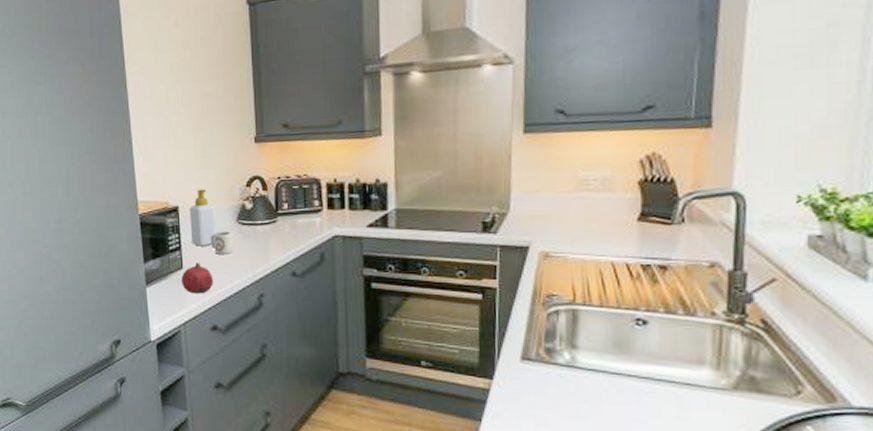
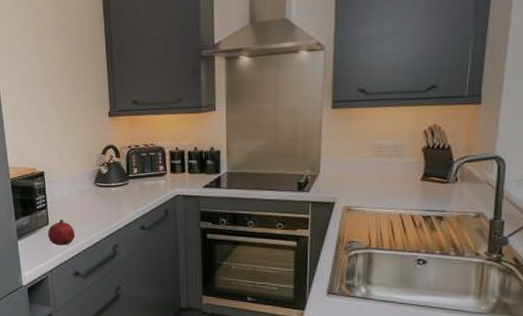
soap bottle: present [189,189,216,246] -> none [53,156,77,205]
cup: present [210,231,233,254] -> none [72,192,91,212]

